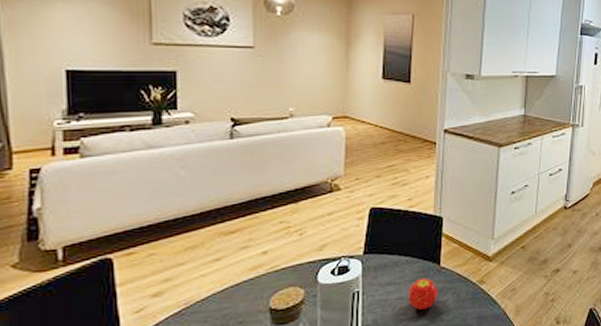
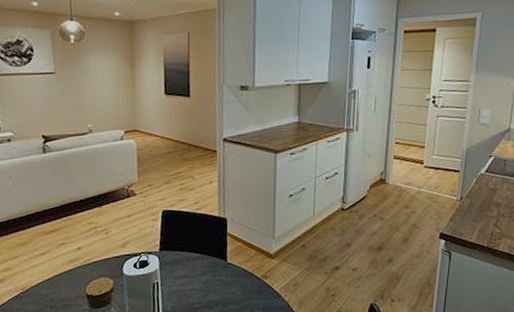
fruit: present [409,278,438,310] -> none [200,272,226,300]

